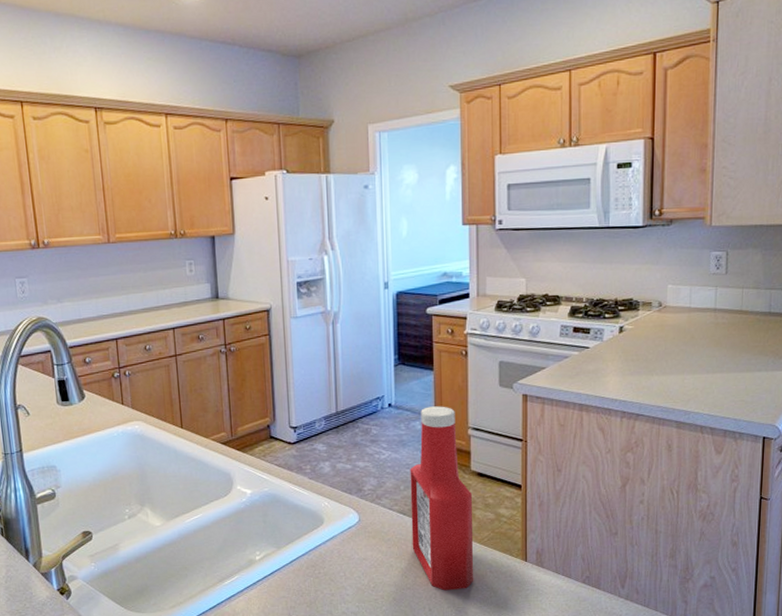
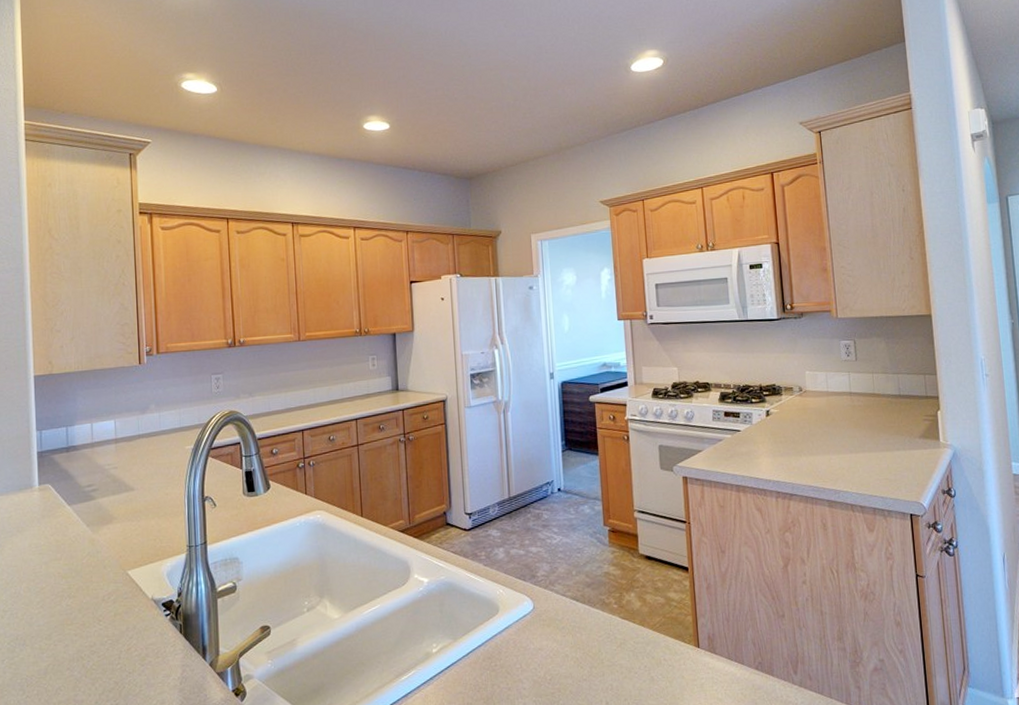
ketchup bottle: present [410,406,473,591] -> none [580,489,648,682]

